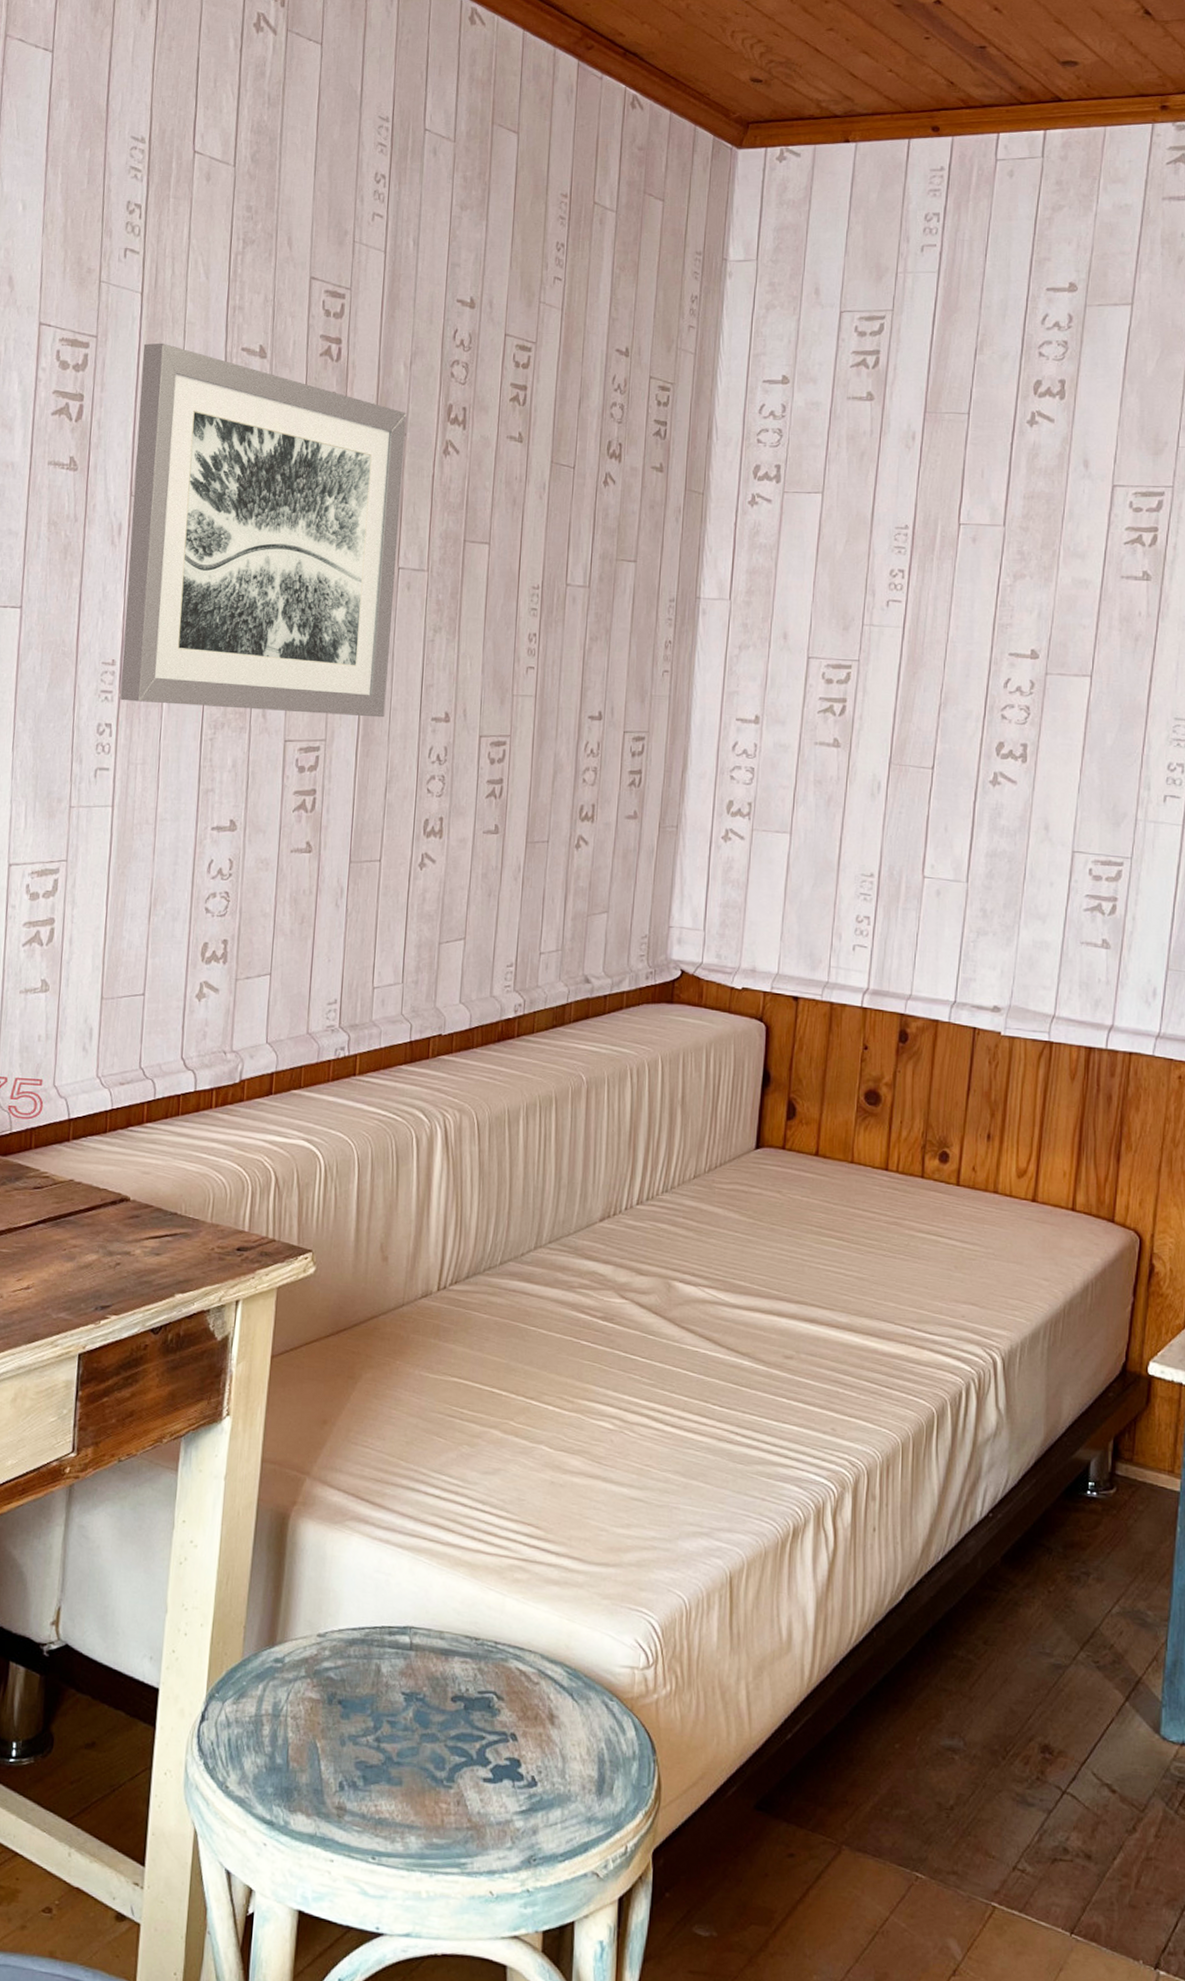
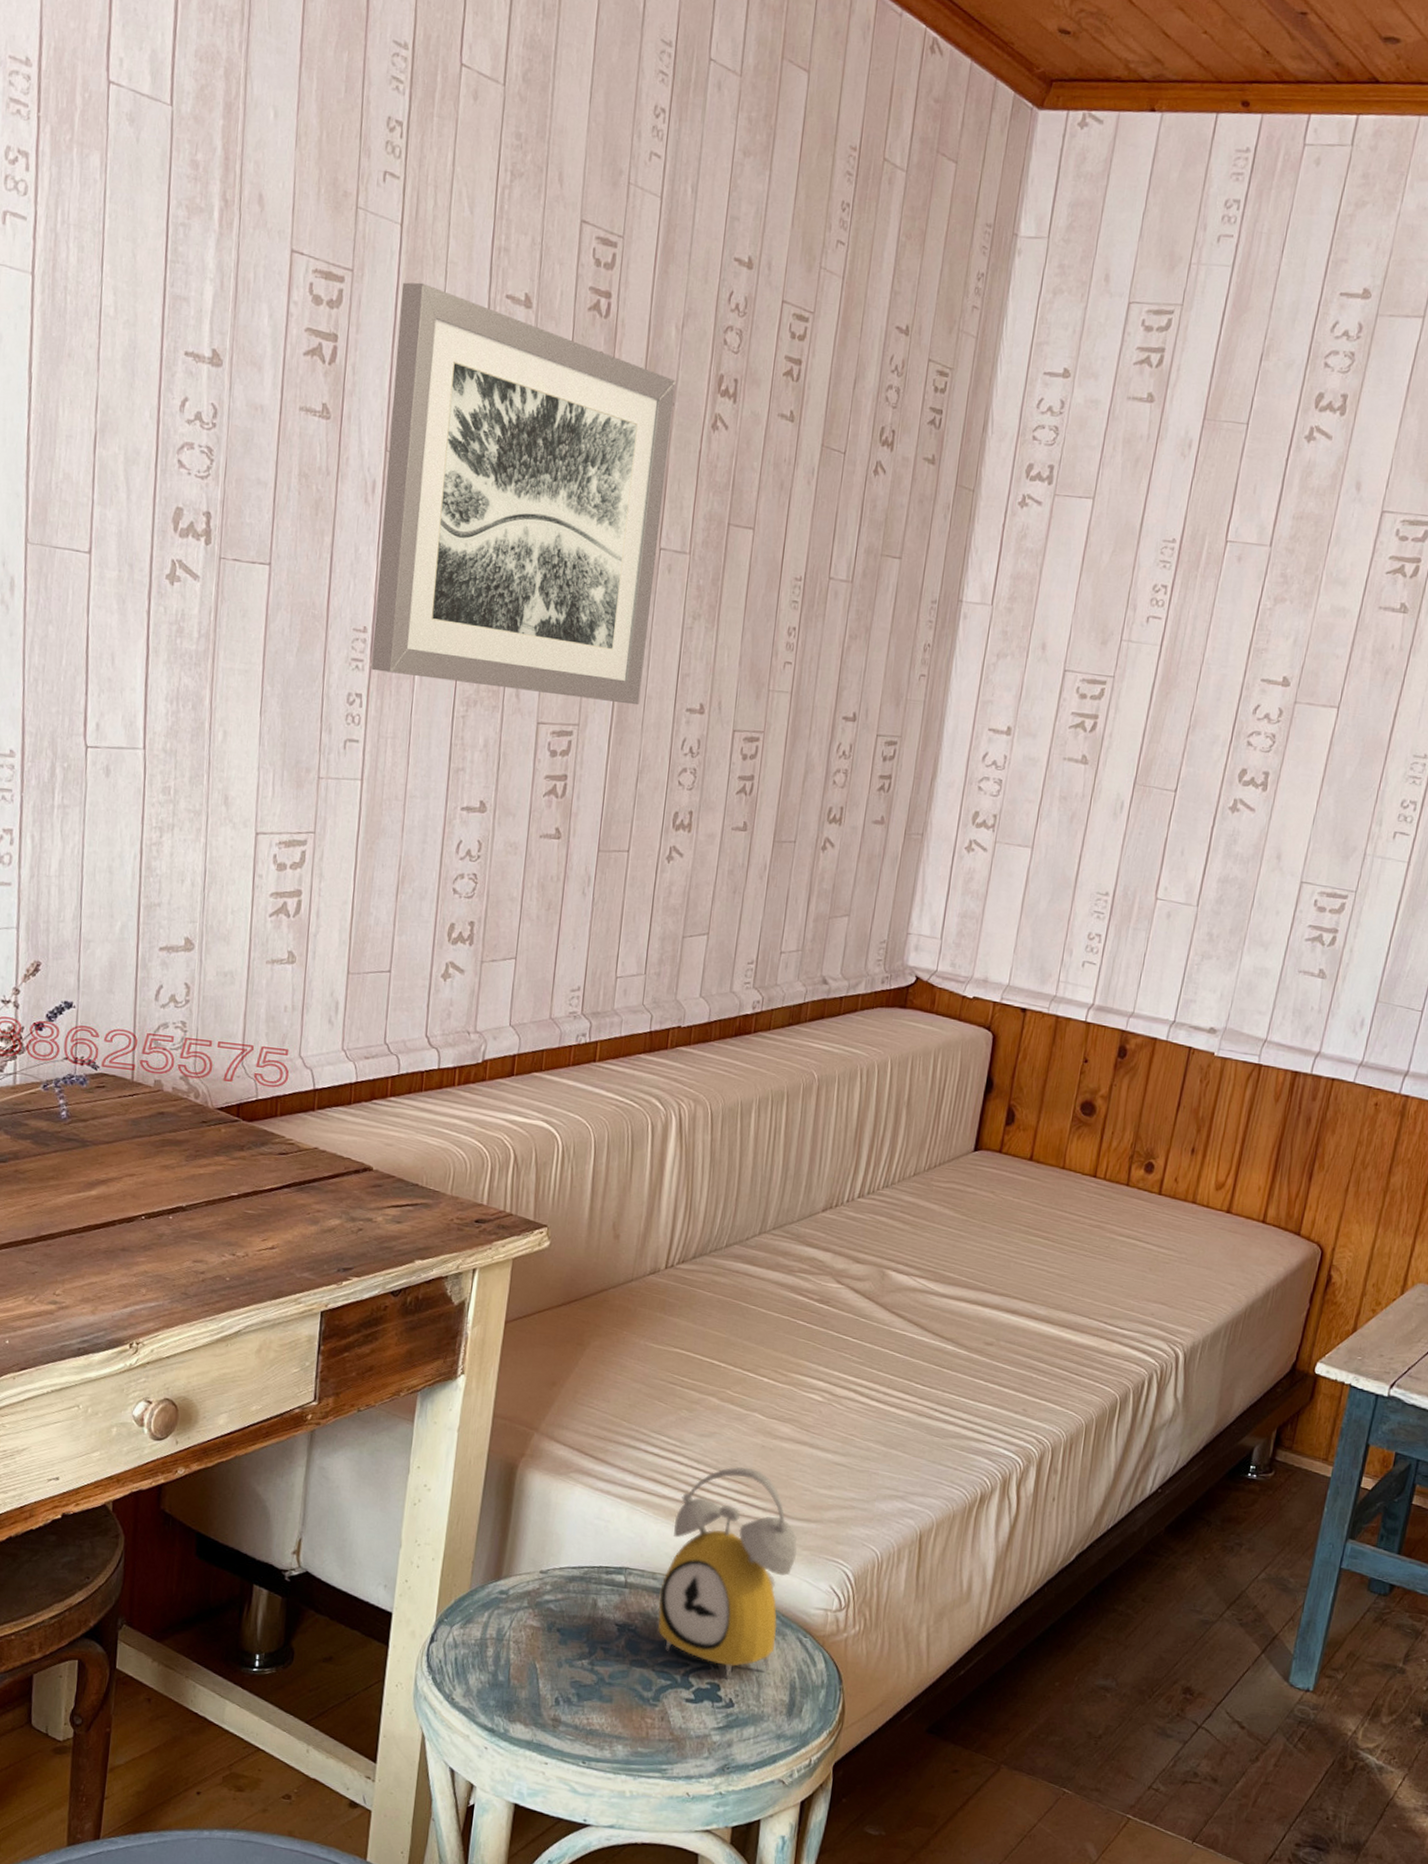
alarm clock: none [448,1506,597,1753] -> present [658,1466,797,1679]

